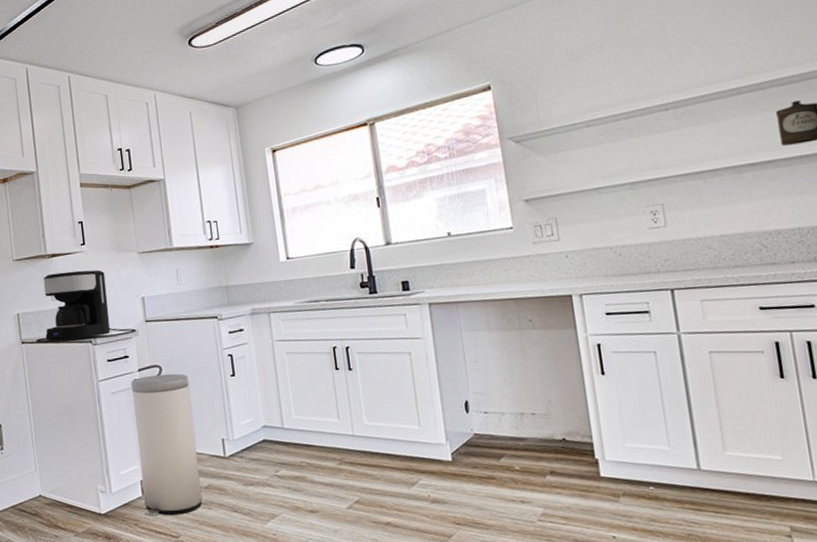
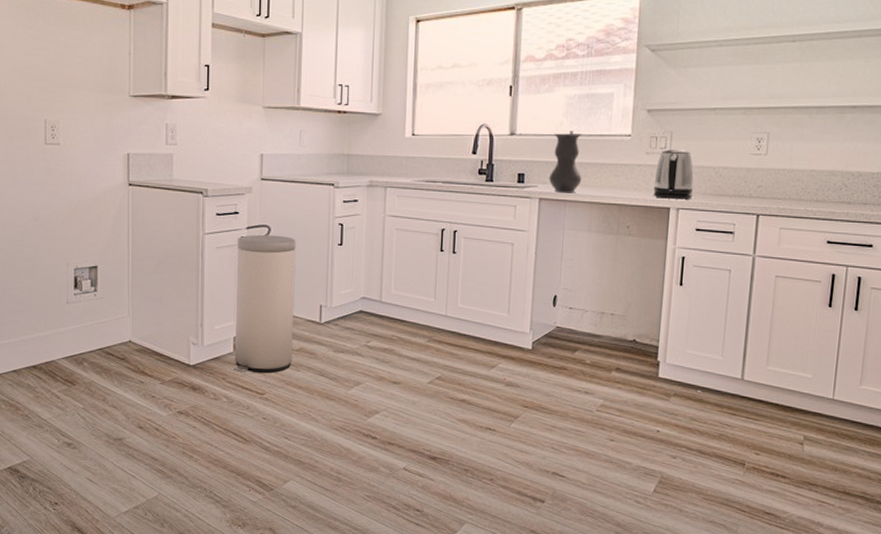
coffee maker: present [35,269,137,343] -> none [143,116,251,191]
vase: none [431,234,470,295] -> present [548,133,582,193]
kettle: none [547,234,594,287] -> present [653,149,694,199]

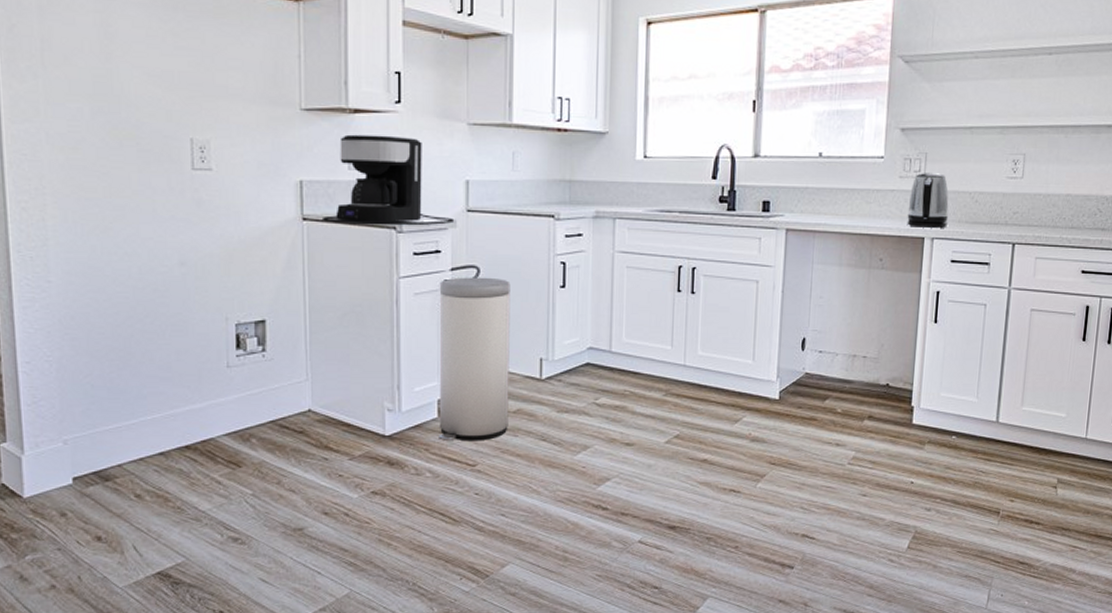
coffee maker: none [143,116,251,191] -> present [321,134,455,226]
vase: present [548,133,582,193] -> none [796,155,832,223]

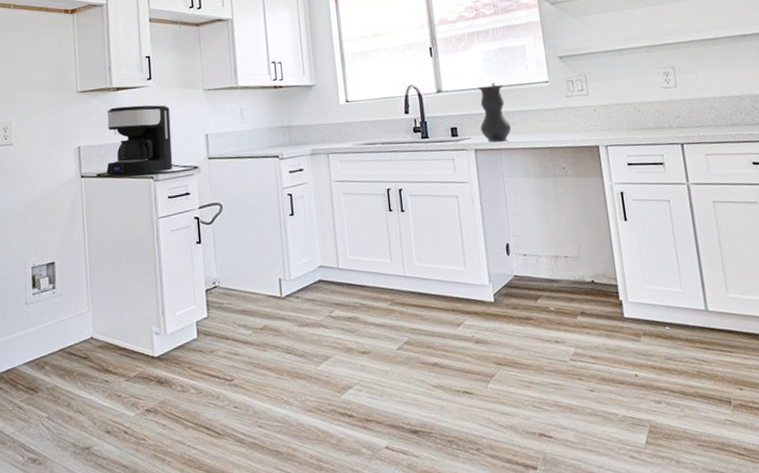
pedal bin: present [439,277,511,442] -> none [190,211,258,360]
vase: none [796,155,832,223] -> present [477,85,512,142]
kettle: present [907,173,949,228] -> none [578,90,617,138]

